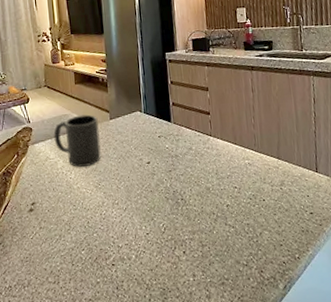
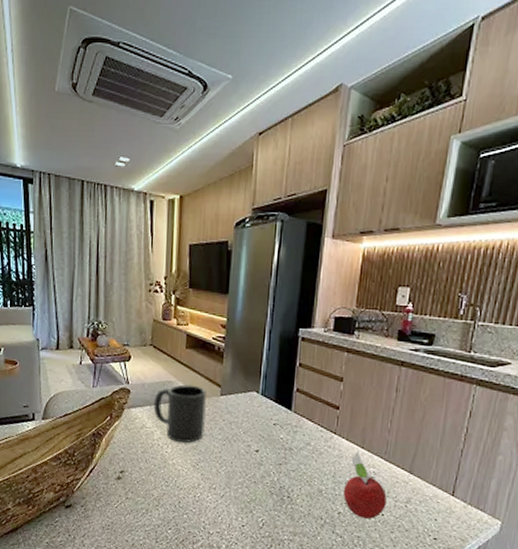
fruit: none [226,147,265,206] -> present [342,451,387,519]

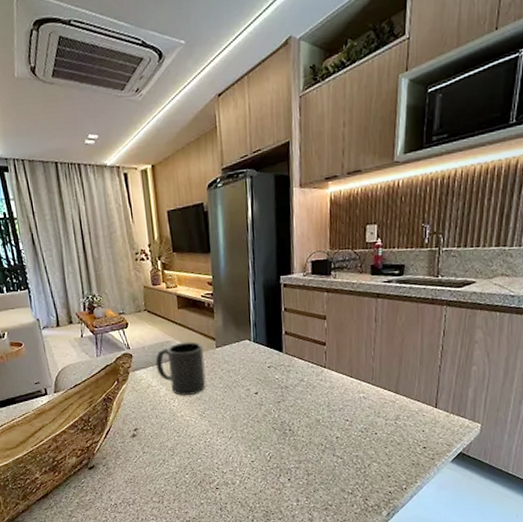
fruit: present [342,451,387,519] -> none [338,380,378,439]

